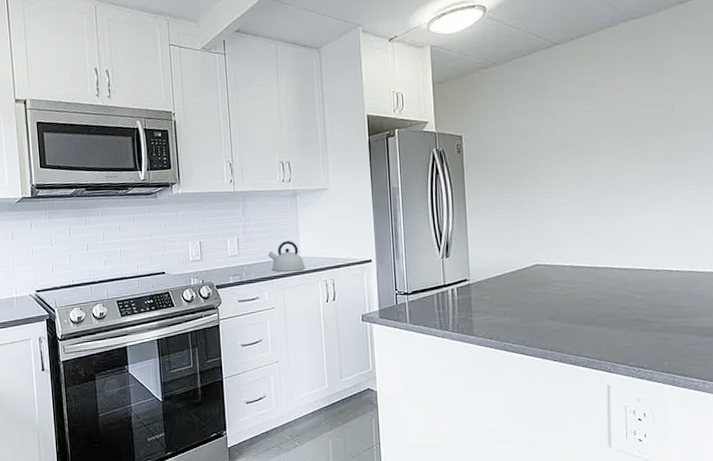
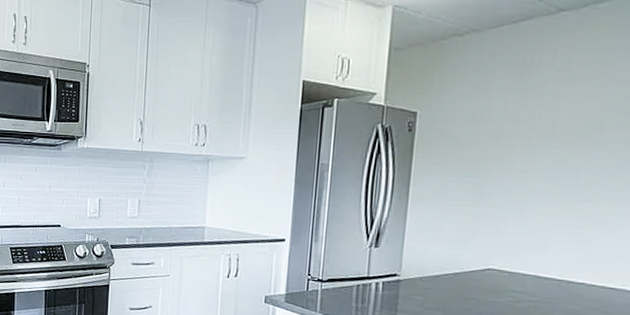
kettle: present [268,241,305,272] -> none [170,208,208,241]

